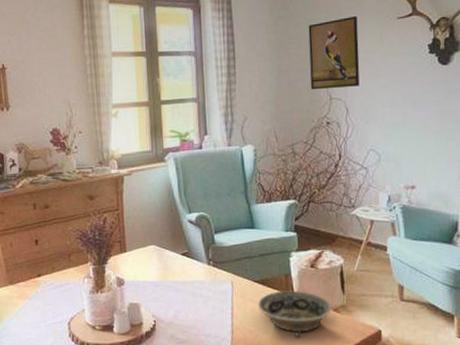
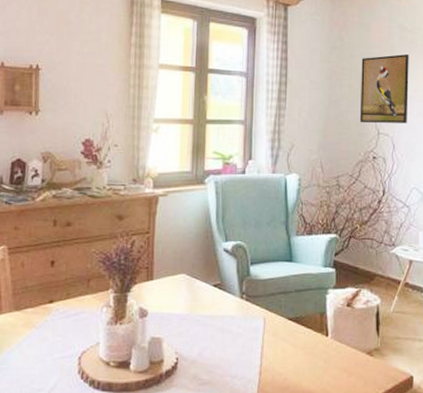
bowl: present [257,290,332,337] -> none [289,330,366,381]

